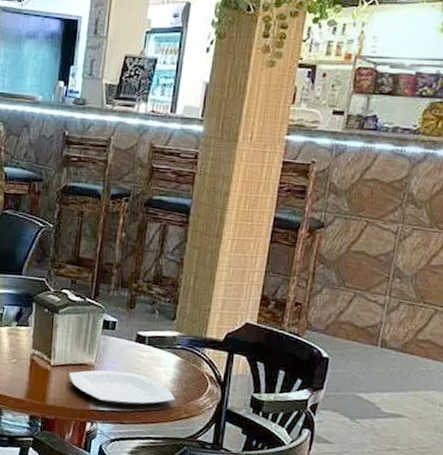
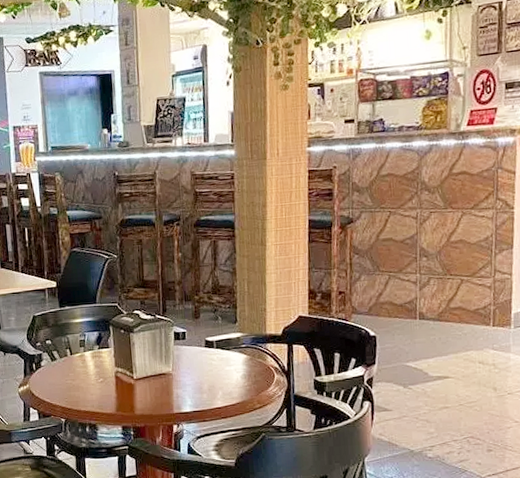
plate: present [69,370,175,406] -> none [151,374,248,406]

